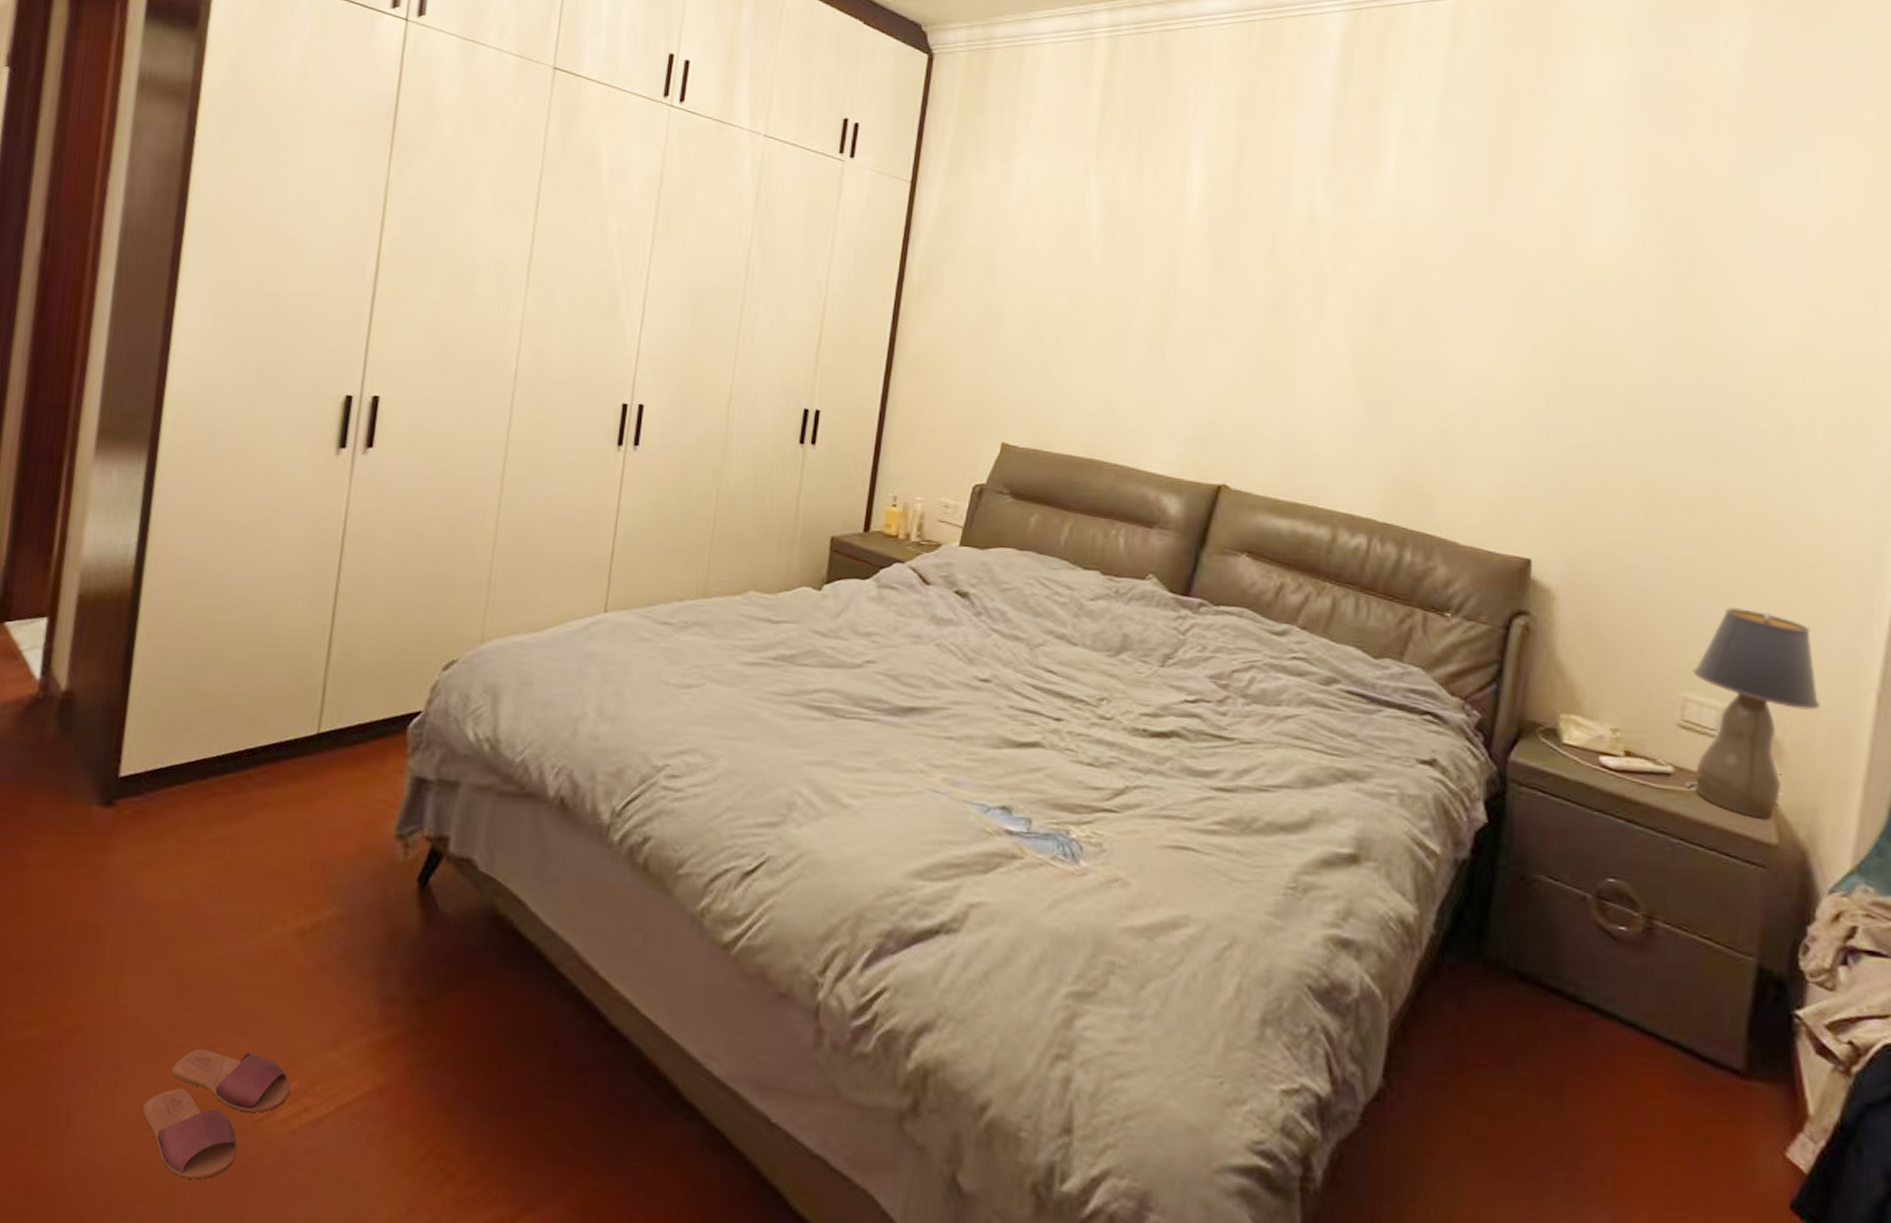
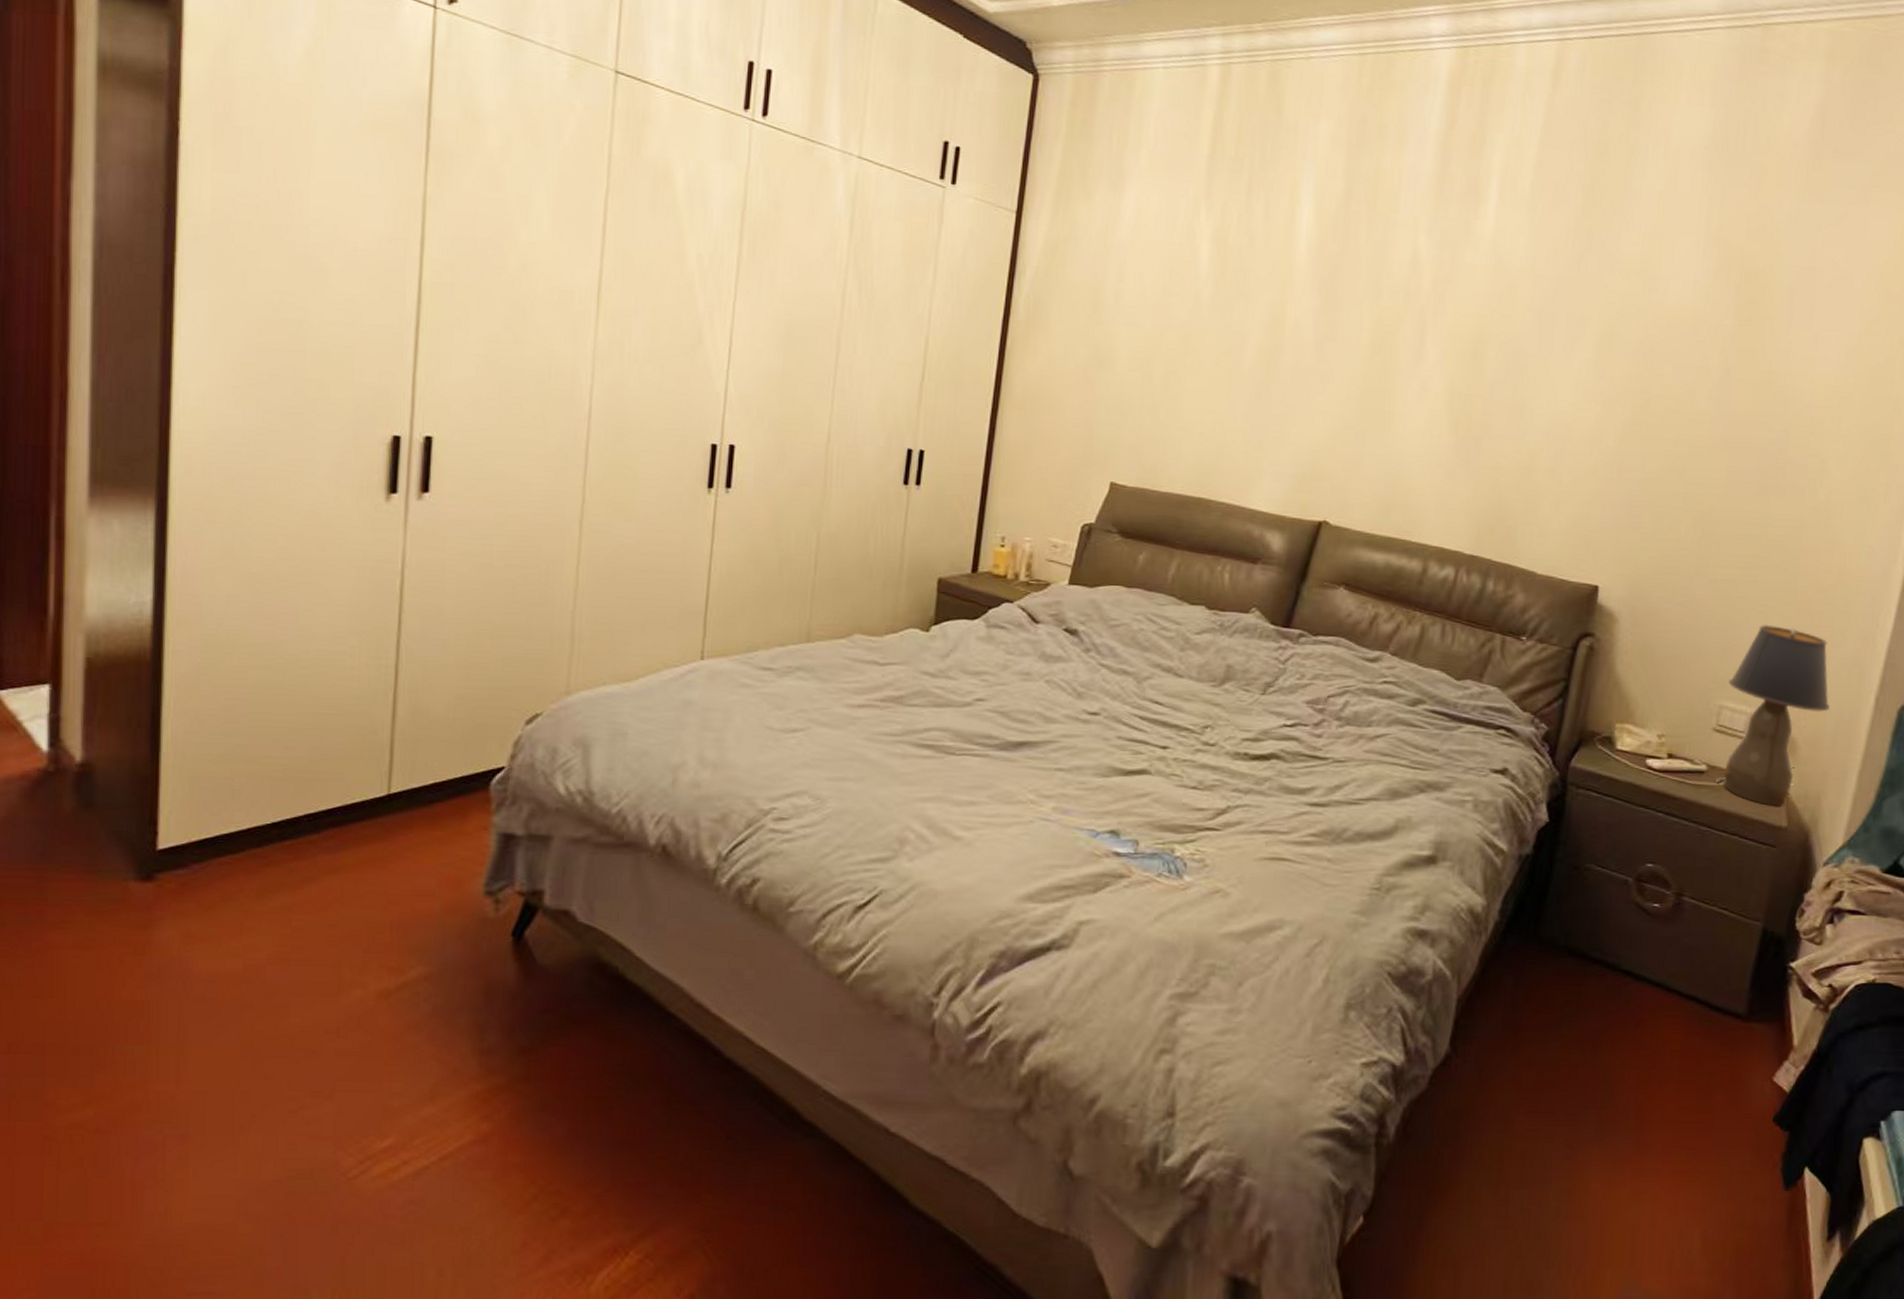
slippers: present [143,1048,291,1180] -> none [221,1114,386,1240]

